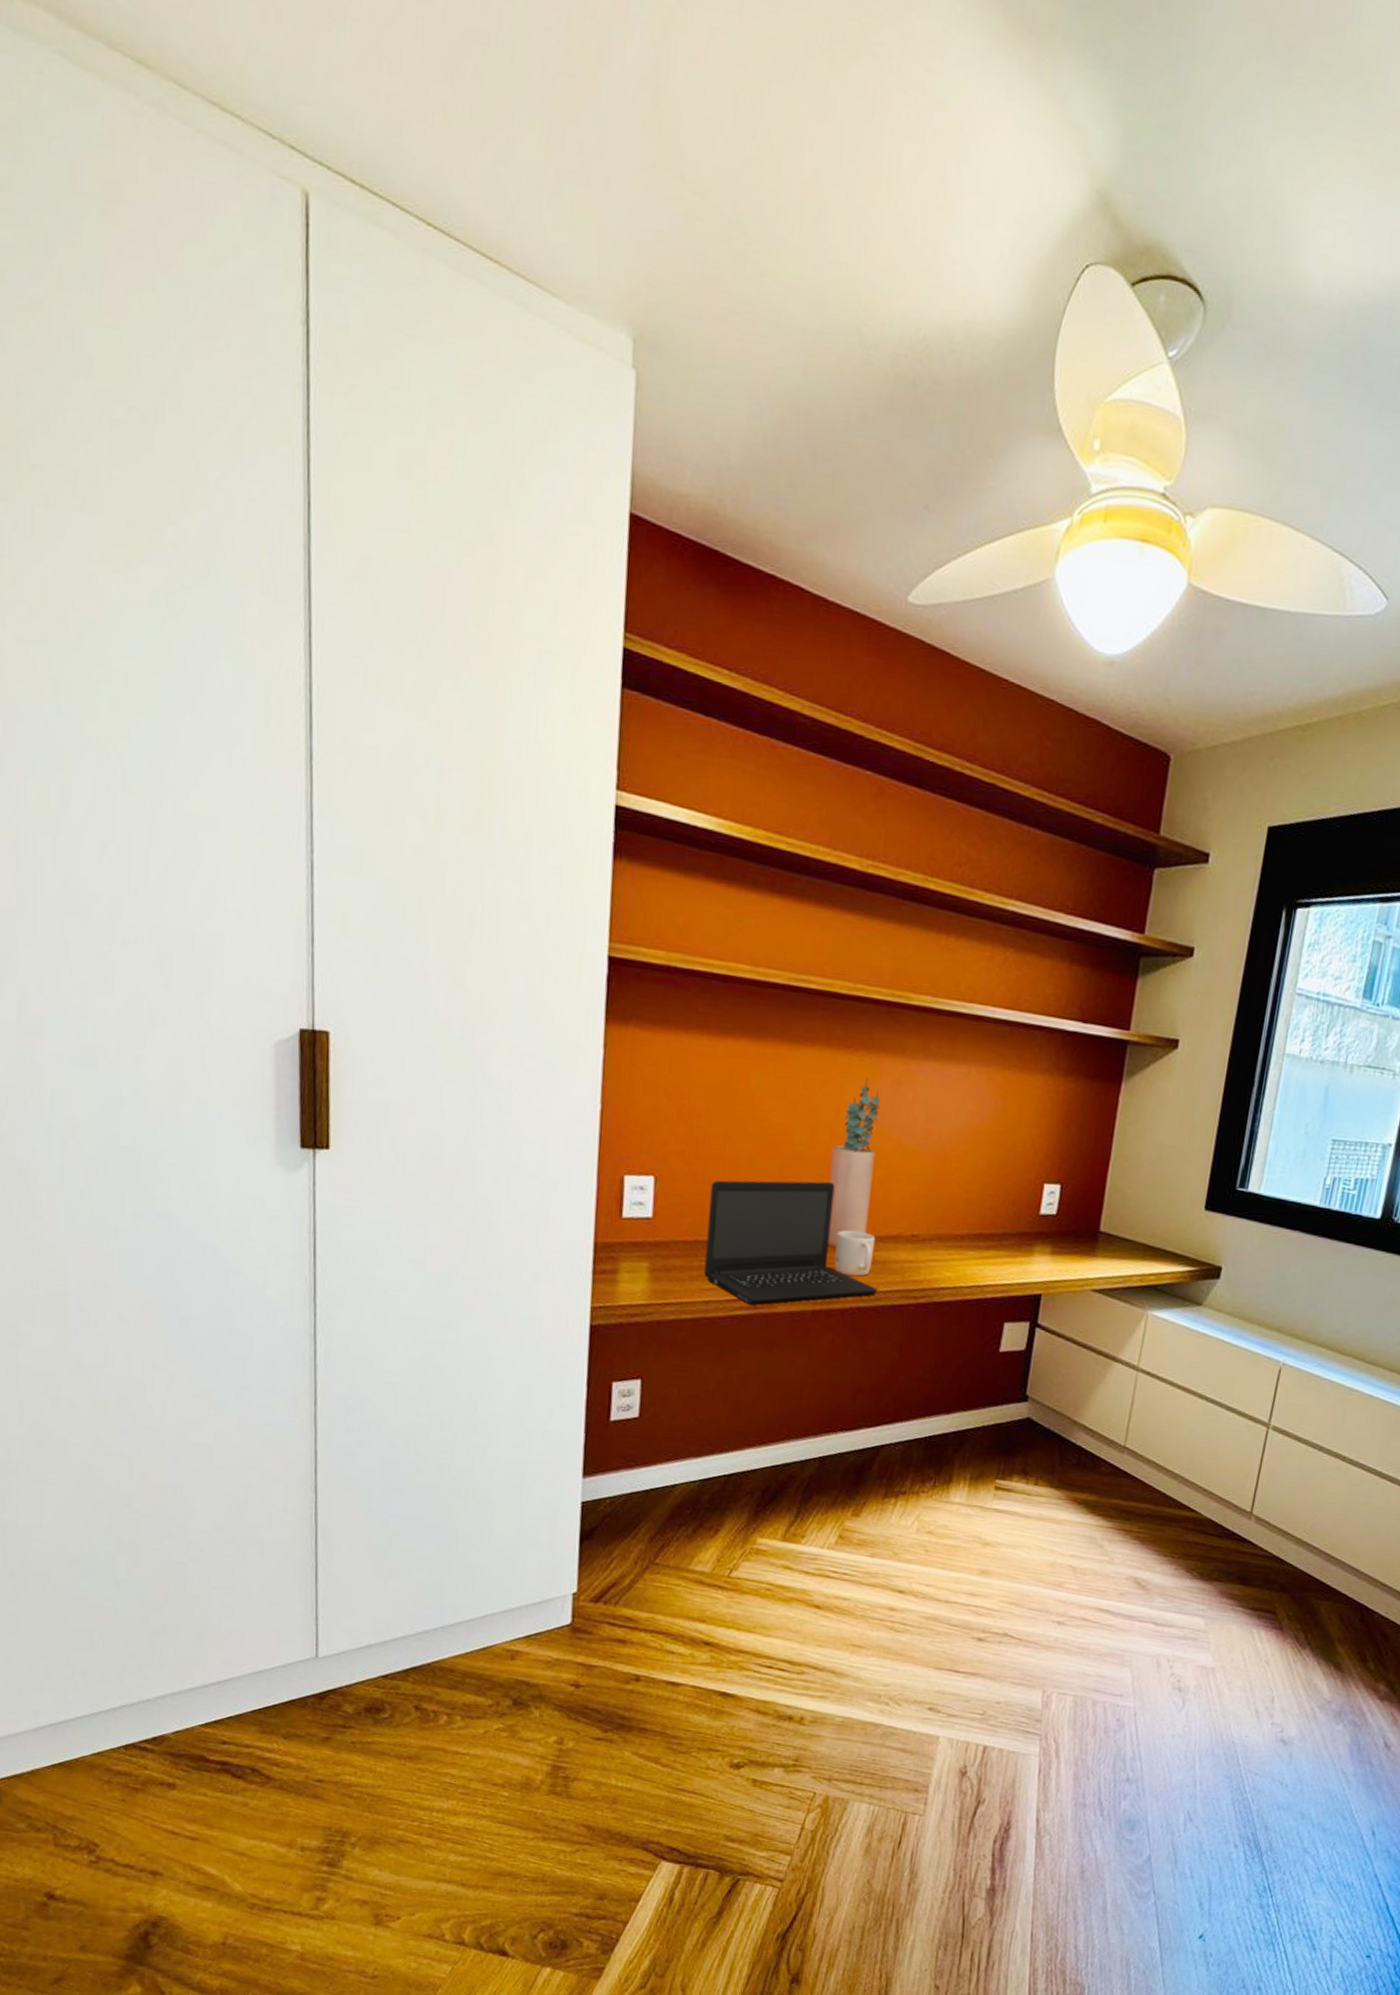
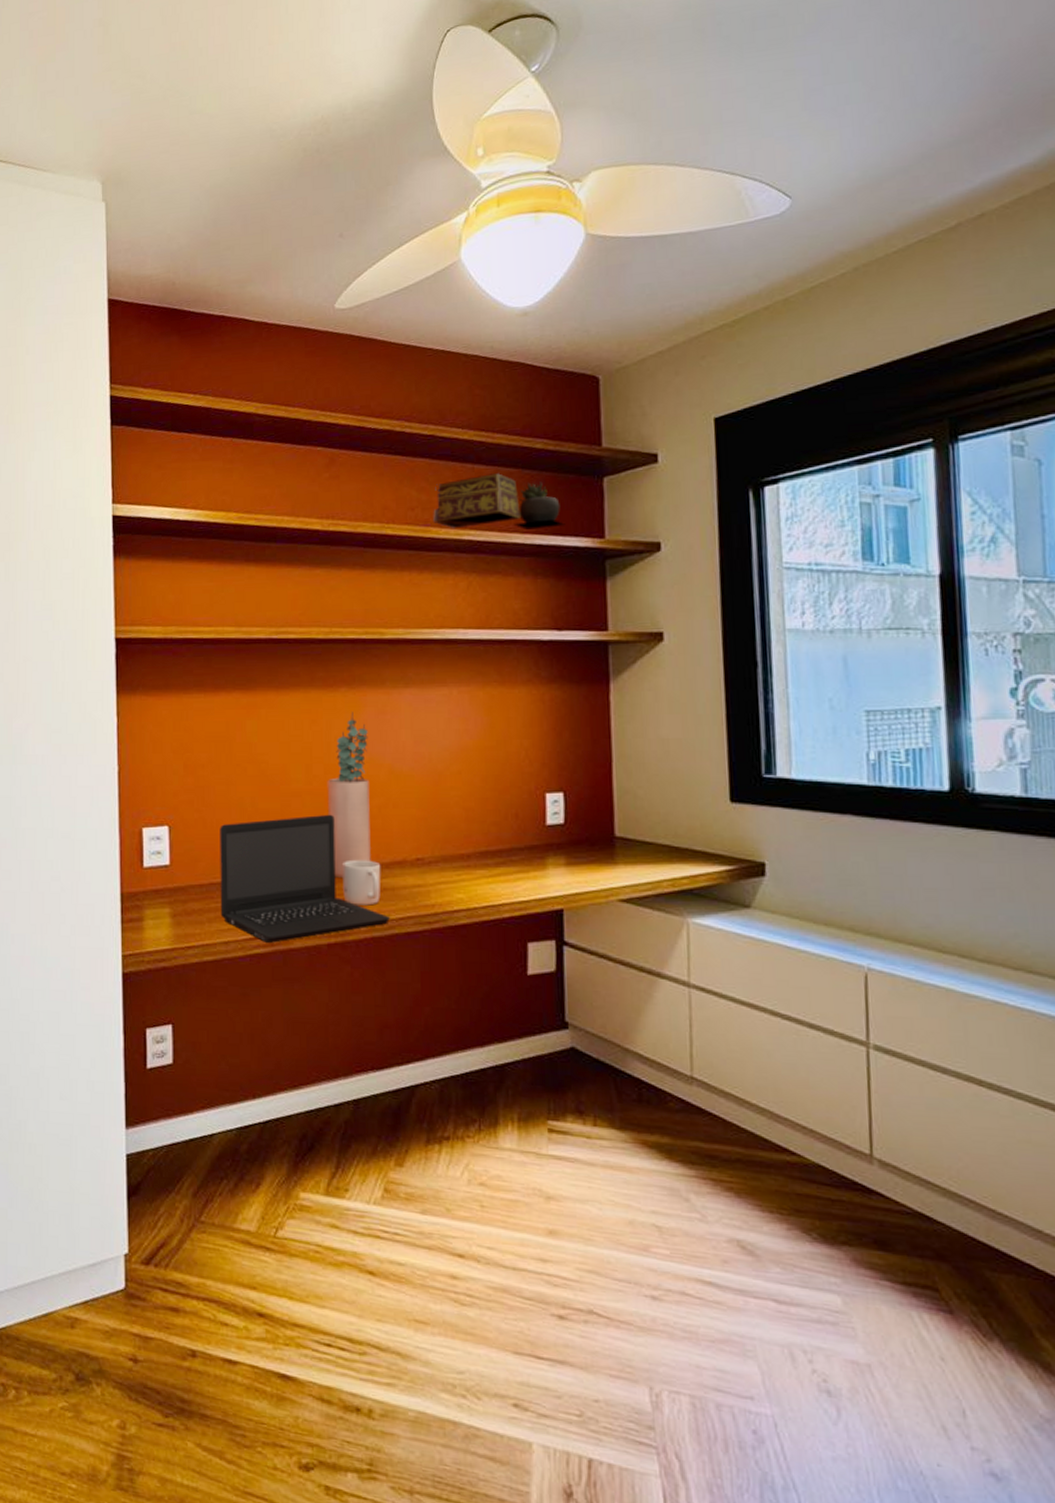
decorative box: none [979,841,1070,899] -> present [433,473,520,529]
succulent plant: none [1059,859,1110,914] -> present [513,482,566,531]

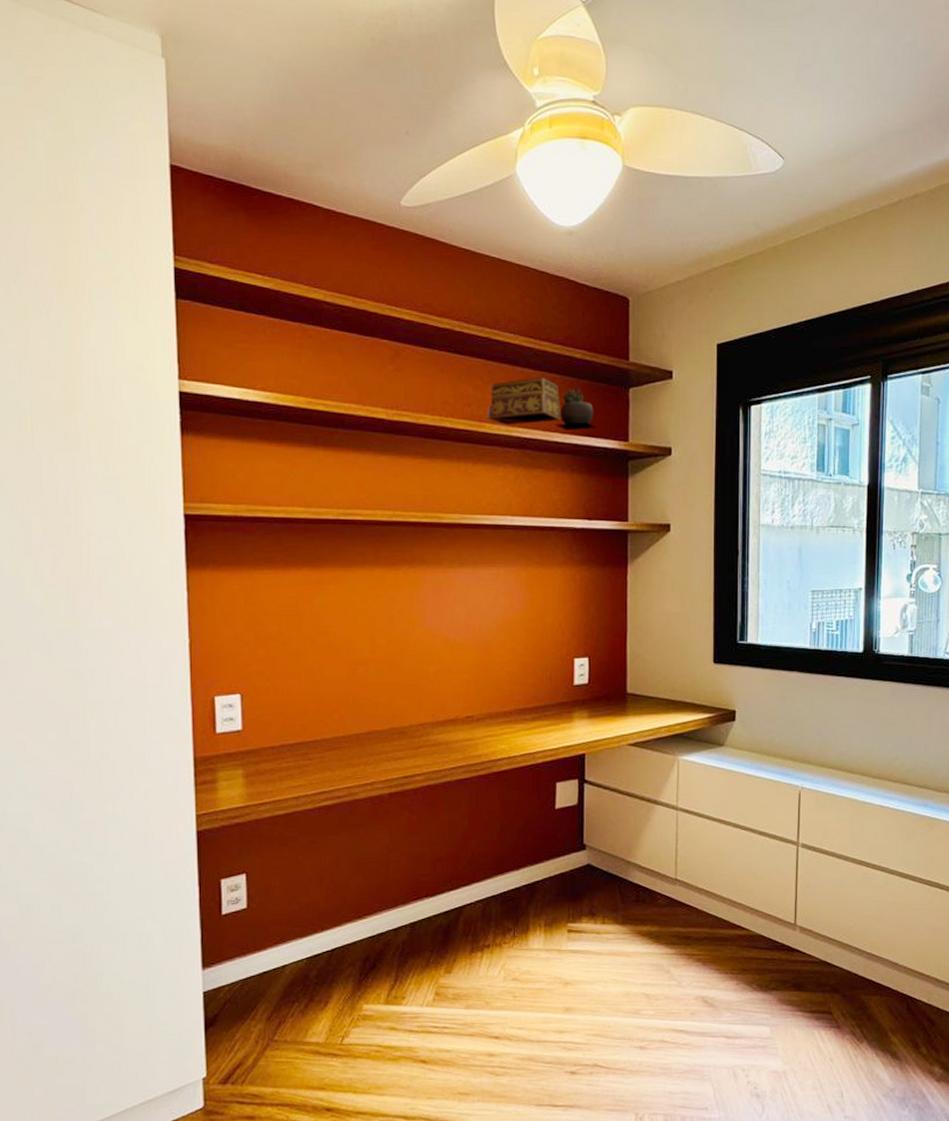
laptop: present [220,814,391,943] -> none [290,680,444,795]
vase: present [327,712,371,878] -> none [389,588,428,735]
mug: present [341,859,381,906] -> none [402,719,437,759]

